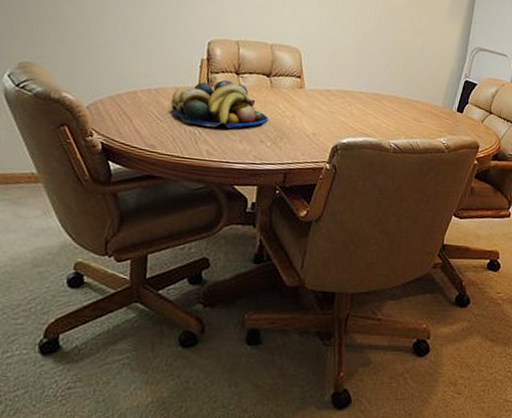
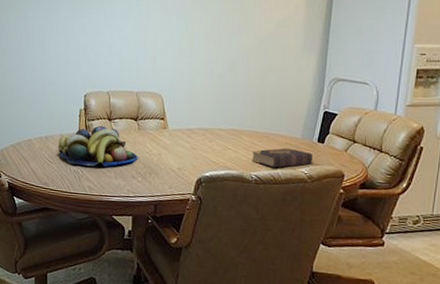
book: none [391,116,452,137] -> present [251,148,313,168]

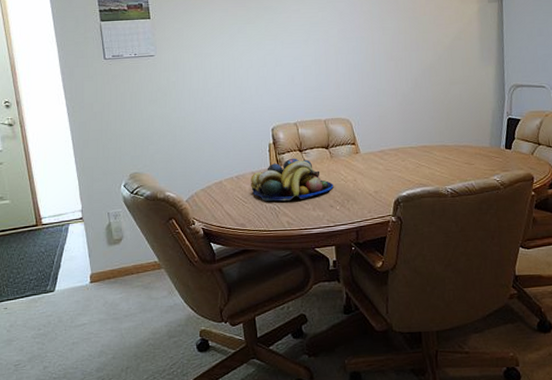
book: present [251,148,313,168] -> none [444,158,504,179]

